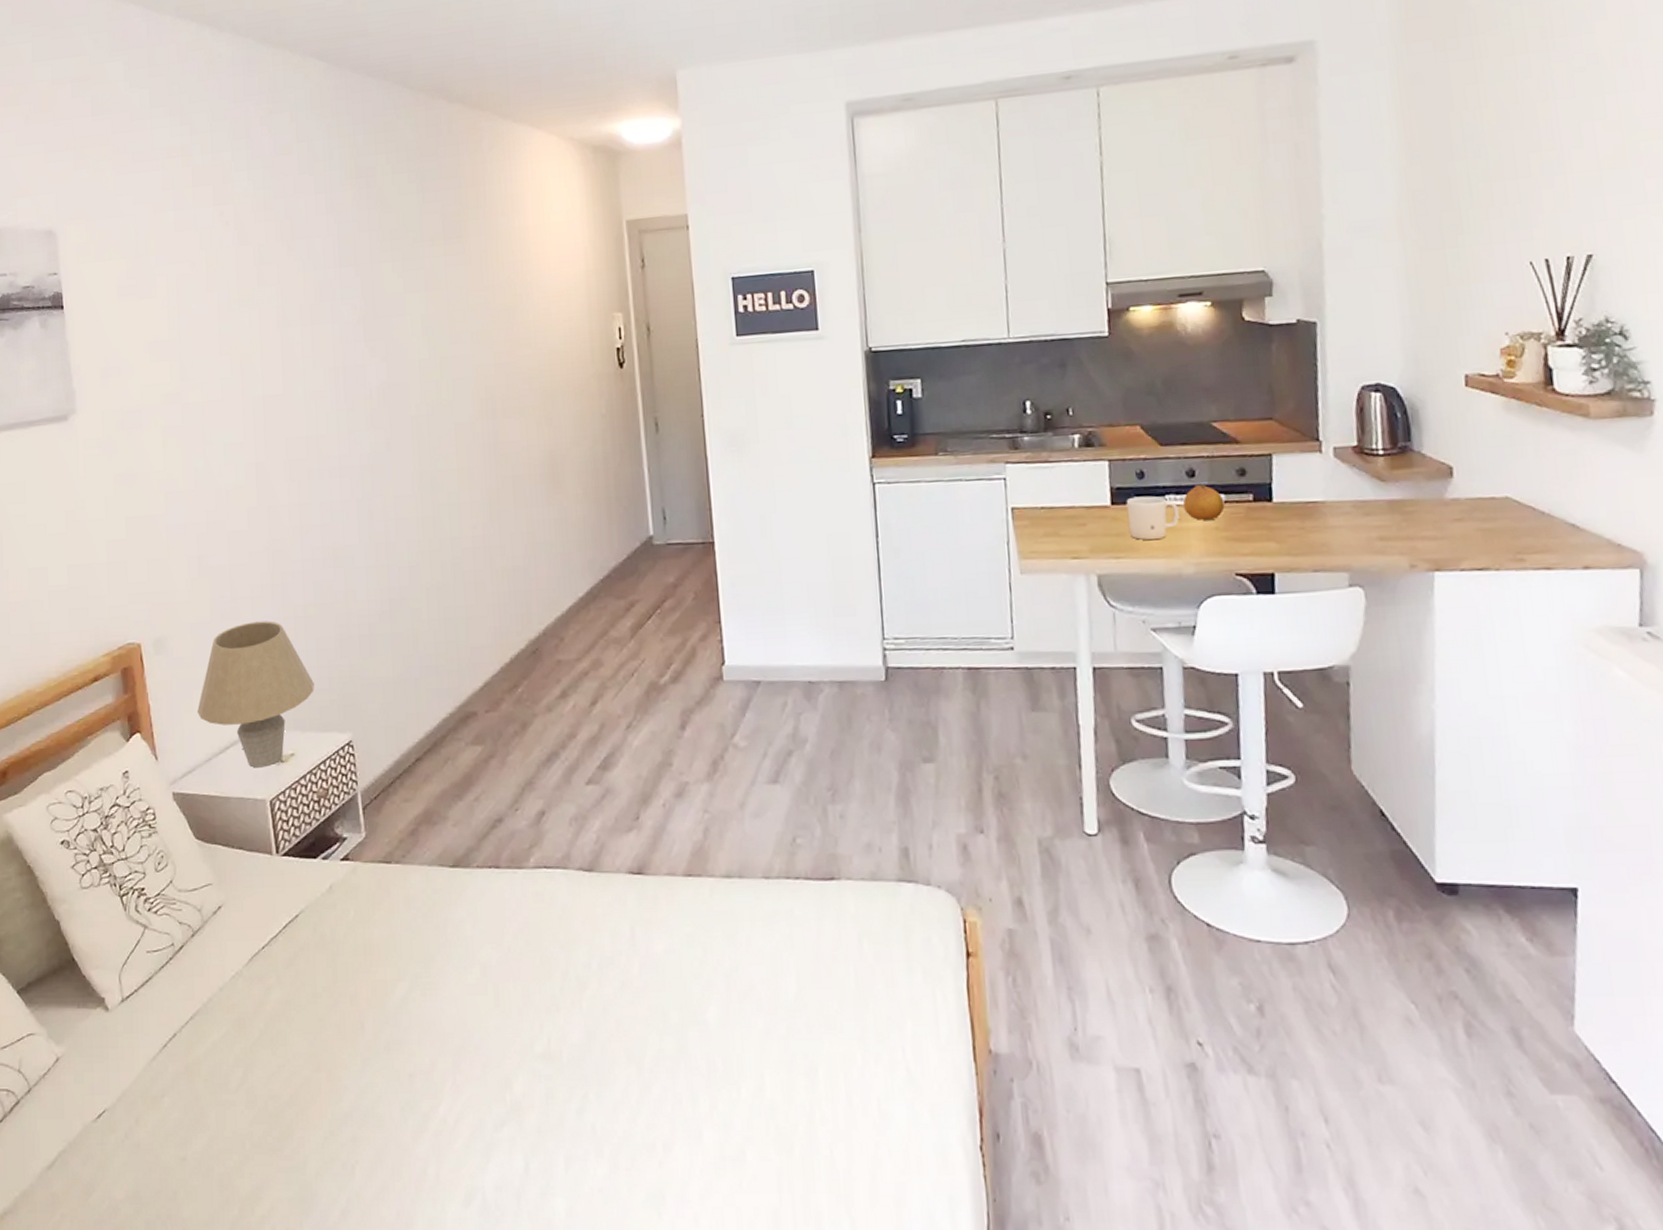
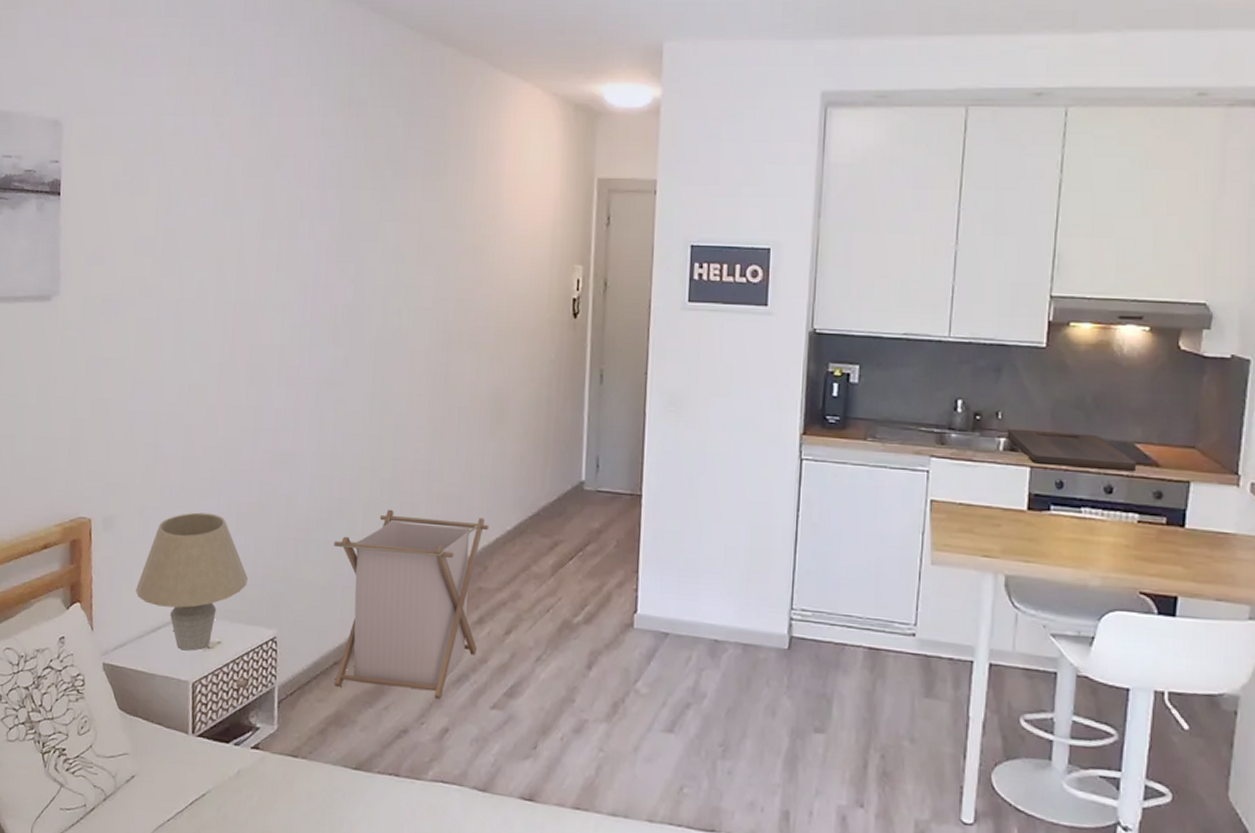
laundry basket: none [400,588,564,784] -> present [334,509,489,699]
cutting board: none [1080,418,1217,457] -> present [1007,428,1137,472]
mug: present [1126,495,1180,541] -> none [1041,505,1093,550]
fruit: present [1182,484,1225,520] -> none [1096,501,1138,537]

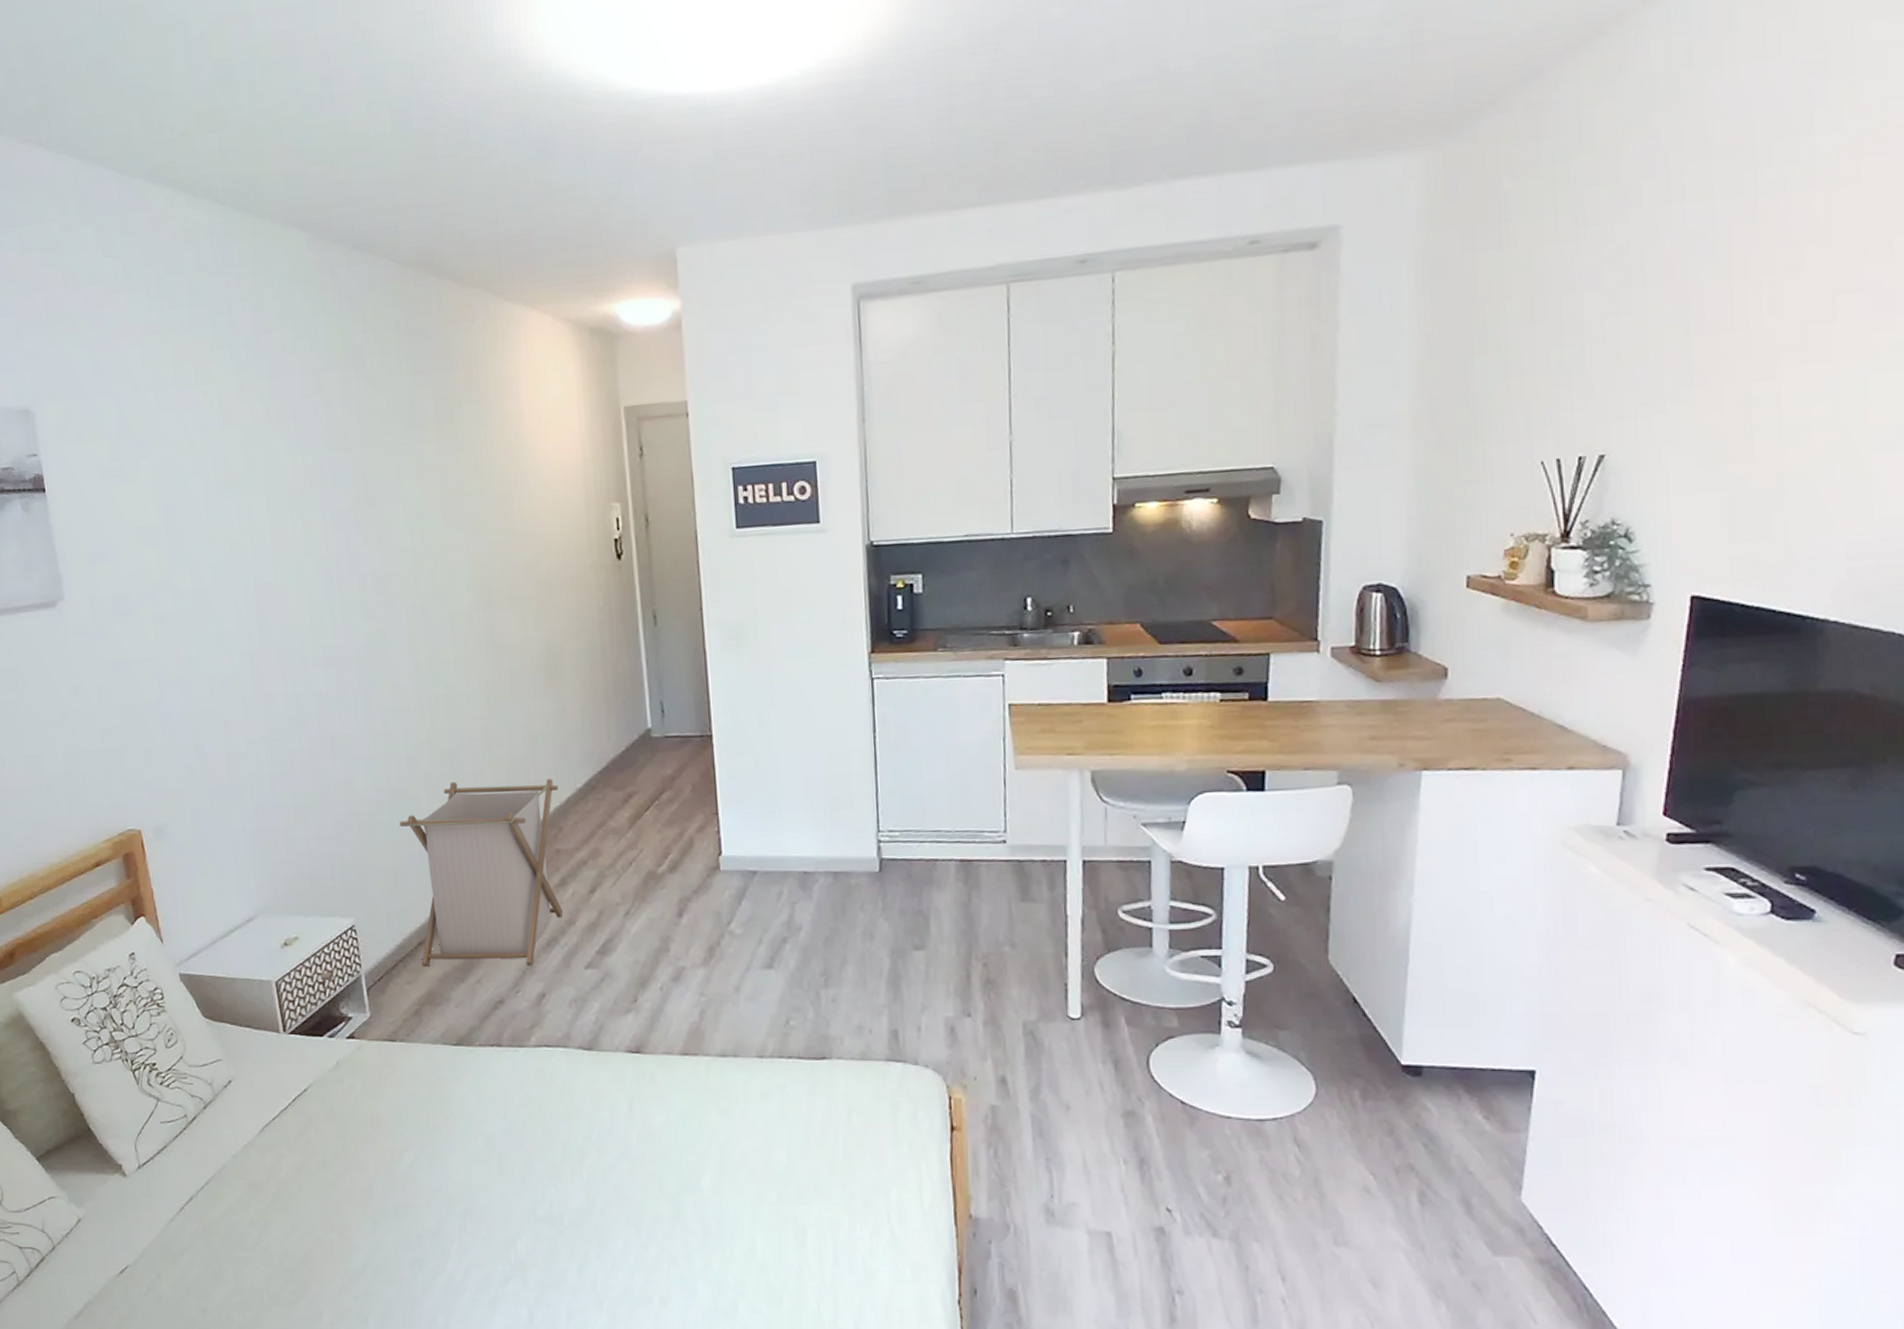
table lamp: present [136,512,248,651] -> none [200,808,316,951]
cutting board: present [1007,428,1137,472] -> none [1080,617,1215,654]

